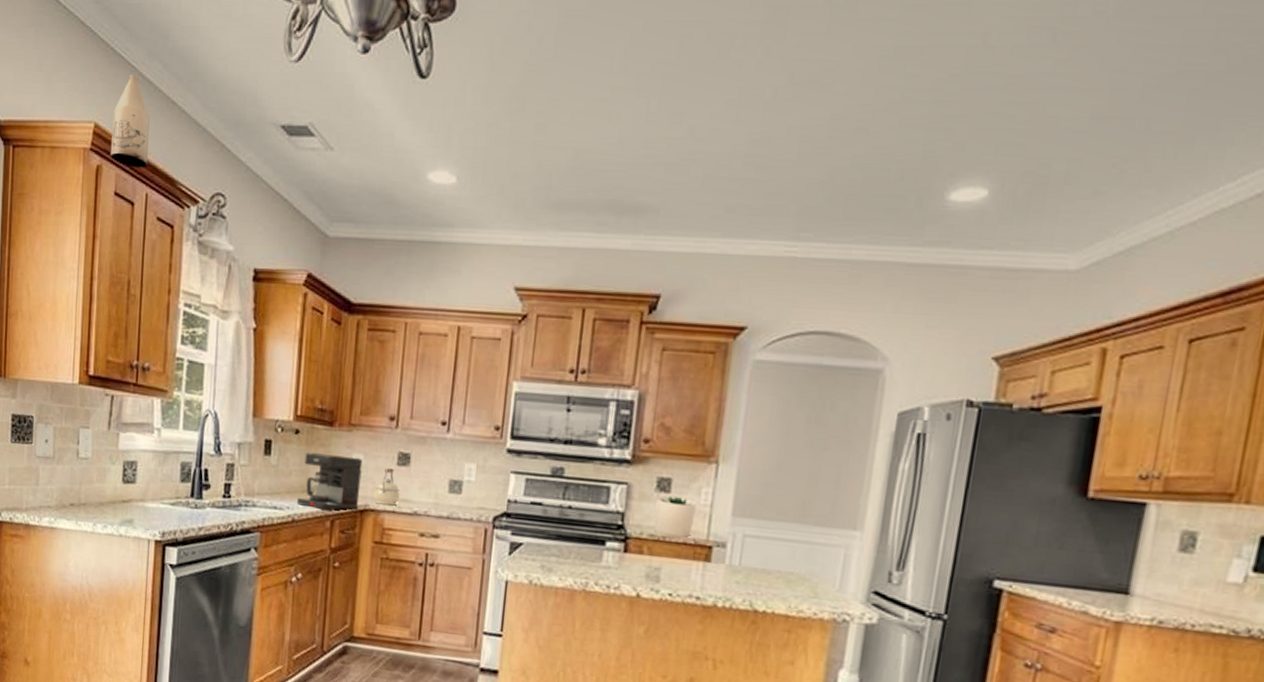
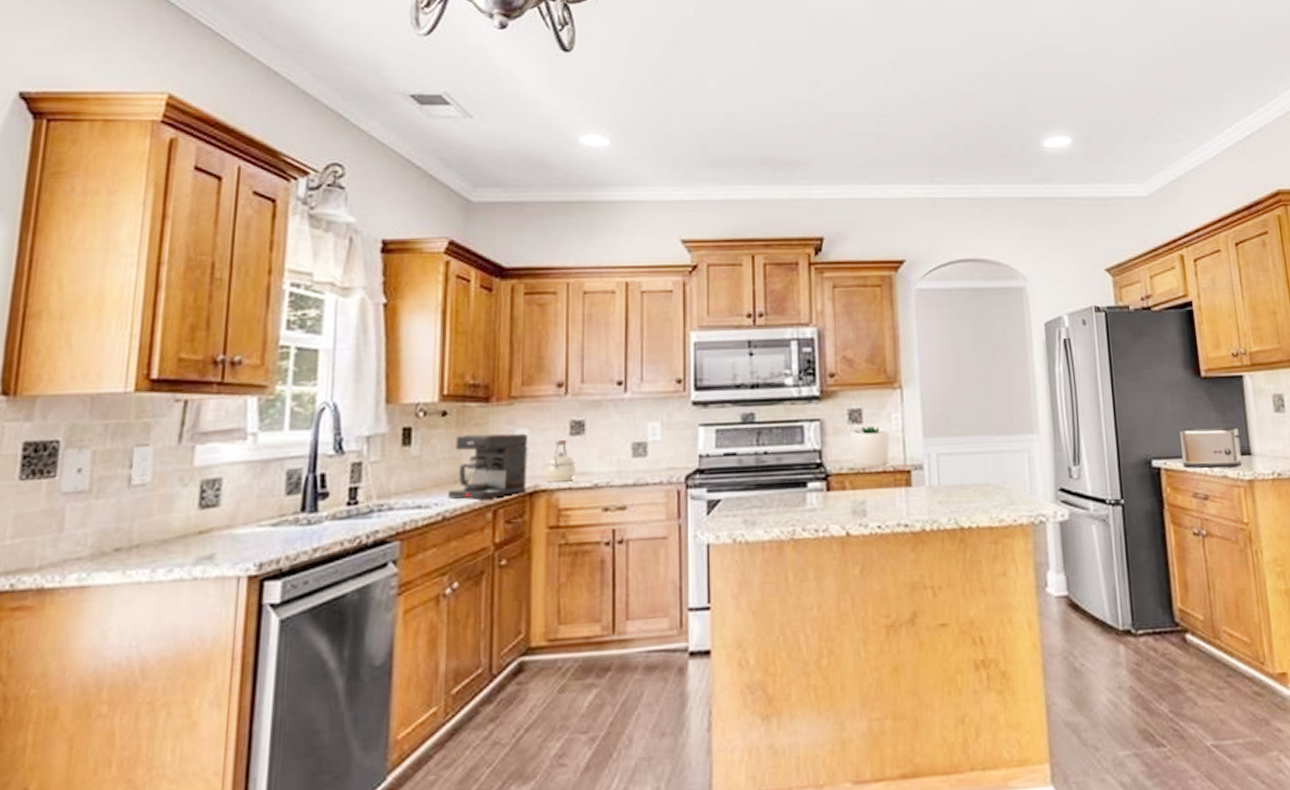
decorative bottle: present [110,75,150,168] -> none [189,45,244,140]
toaster: none [1032,552,1125,605] -> present [1178,427,1243,468]

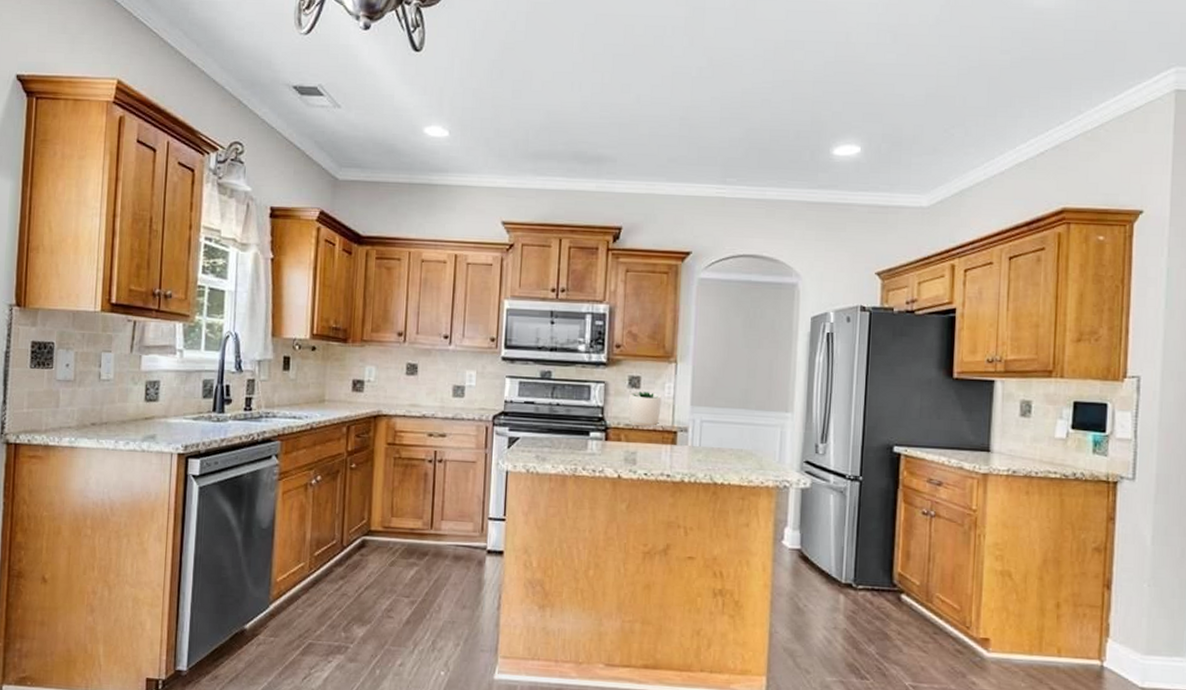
coffee maker: present [447,433,528,501] -> none [314,366,375,418]
kettle: present [544,439,576,483] -> none [385,377,410,411]
toaster: present [1178,427,1243,468] -> none [922,422,985,461]

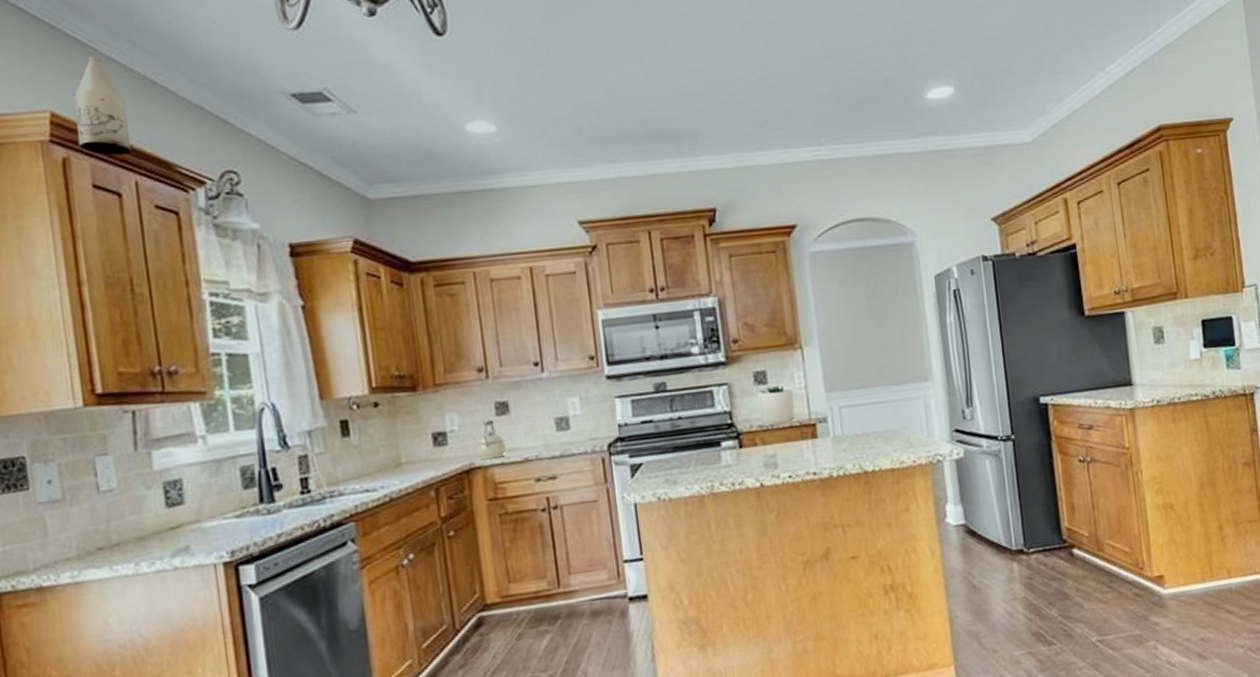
decorative bottle: none [132,40,171,120] -> present [74,56,132,156]
kettle: none [385,377,410,411] -> present [475,419,507,460]

